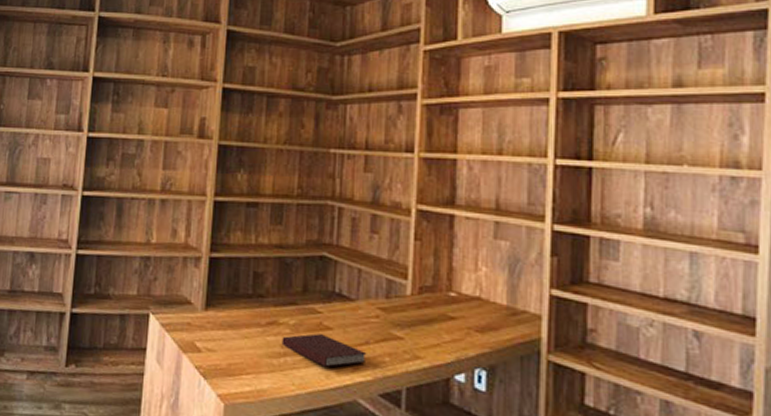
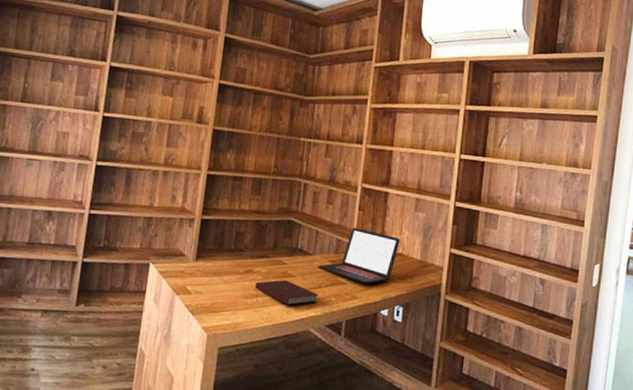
laptop: none [363,263,476,340] -> present [318,227,400,285]

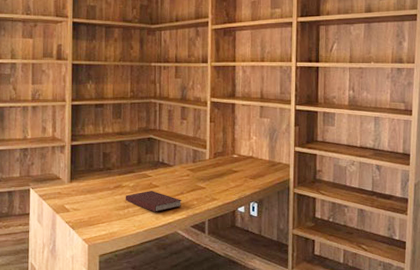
laptop: present [318,227,400,285] -> none [179,138,249,187]

